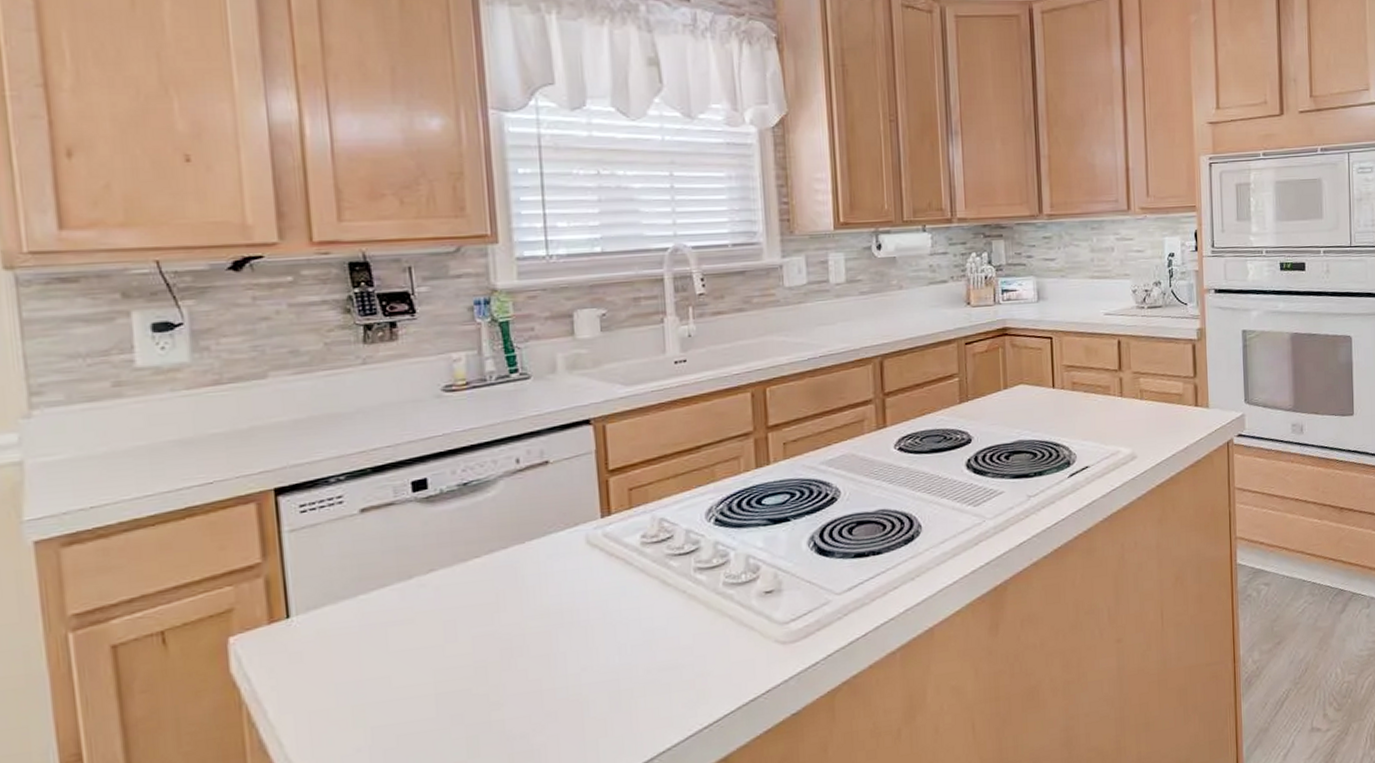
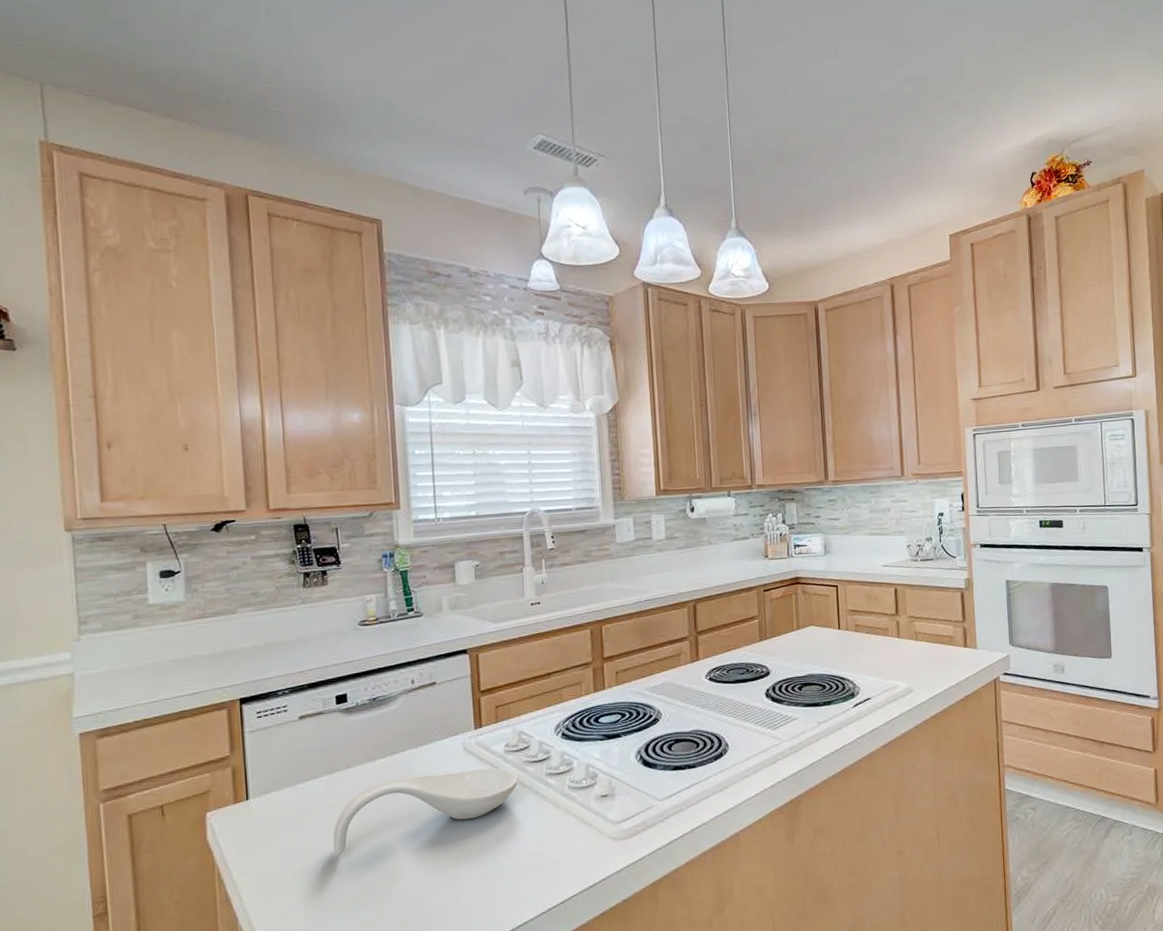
spoon rest: none [410,564,659,683] -> present [333,768,518,856]

